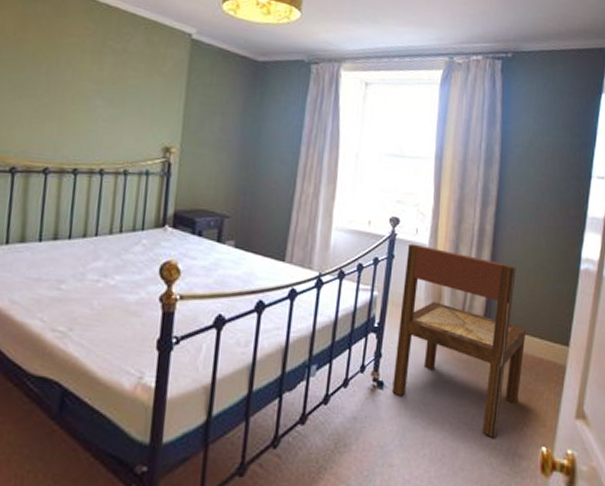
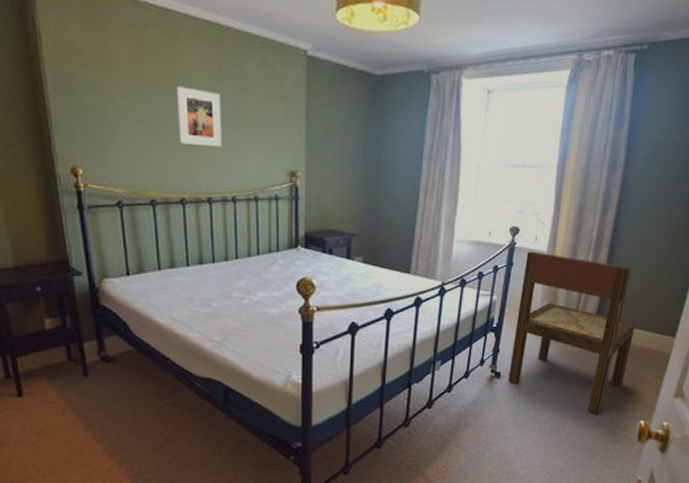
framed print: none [50,57,100,119] -> present [177,86,222,147]

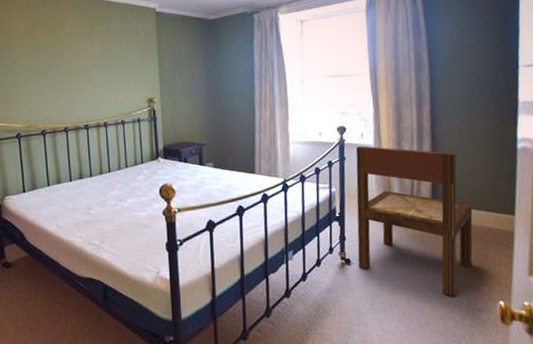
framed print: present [177,86,222,147] -> none [61,44,95,86]

